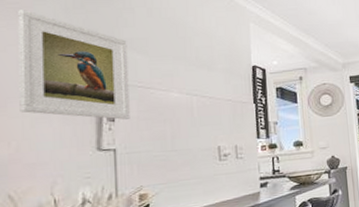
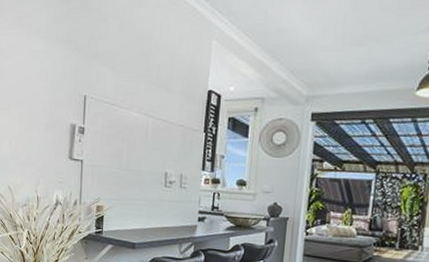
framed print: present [18,10,130,120] -> none [18,19,100,133]

